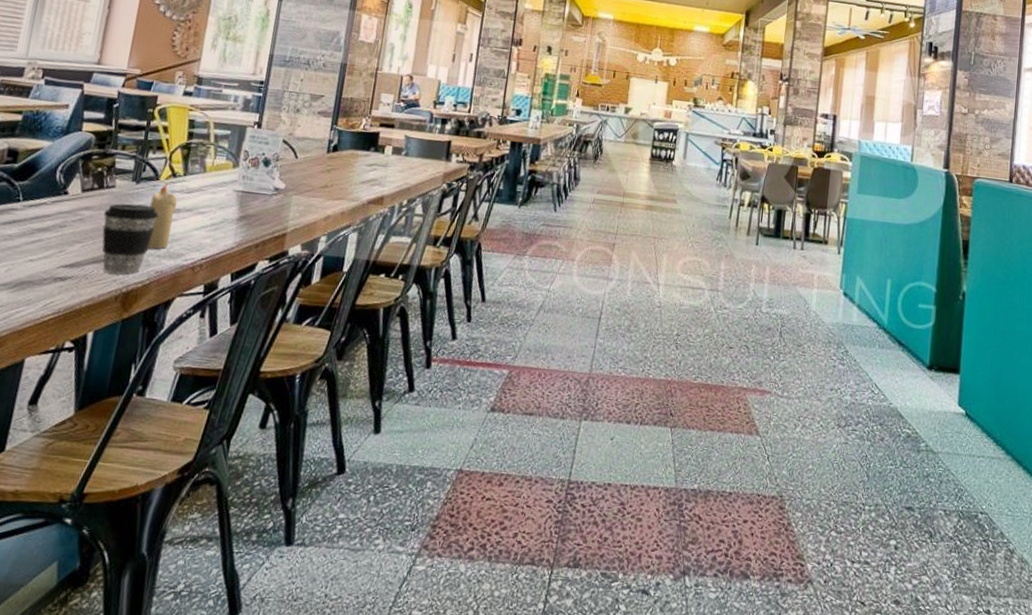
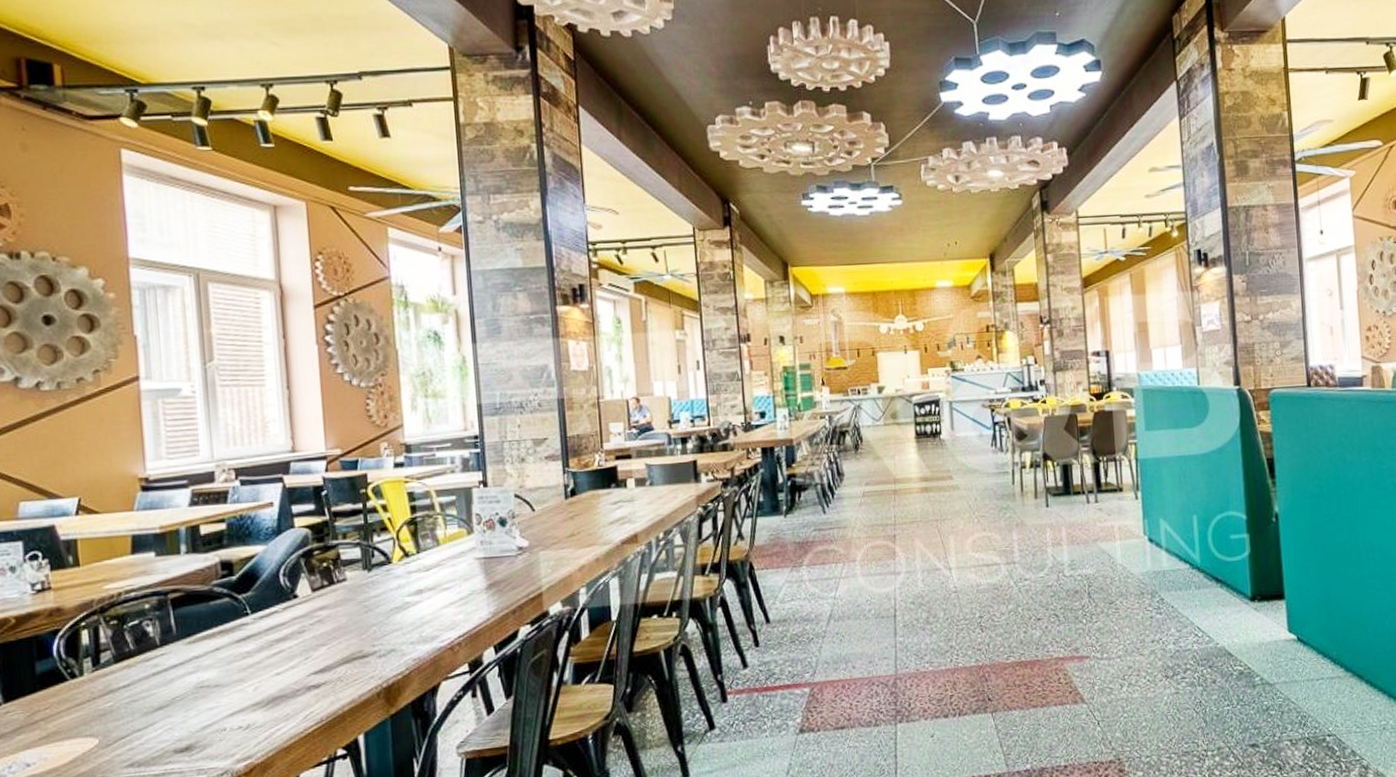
coffee cup: present [102,203,159,274] -> none [342,592,401,671]
candle: present [147,182,177,249] -> none [388,564,419,637]

